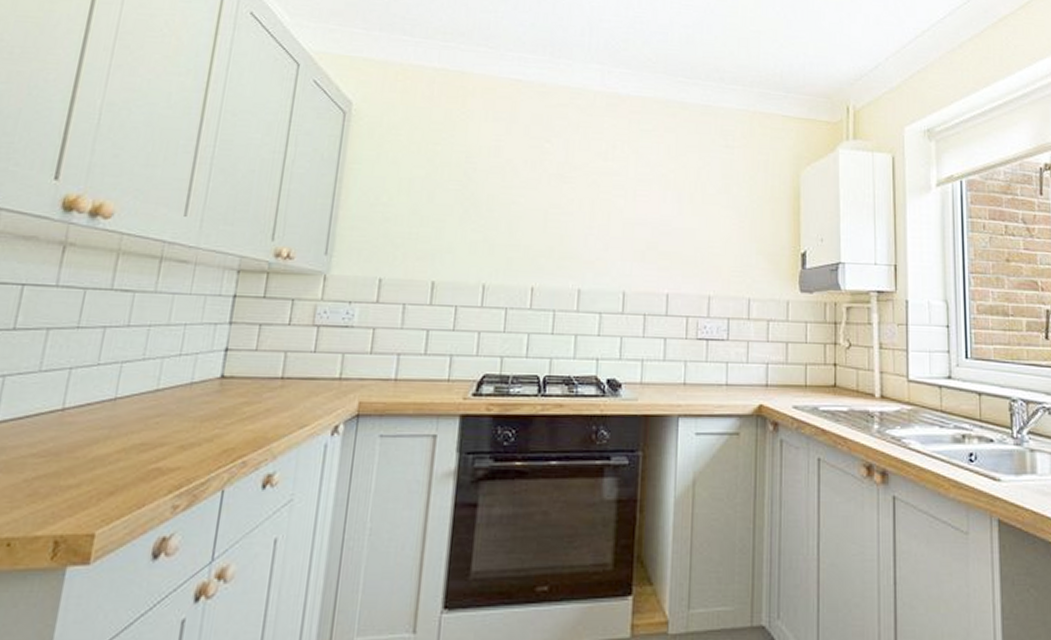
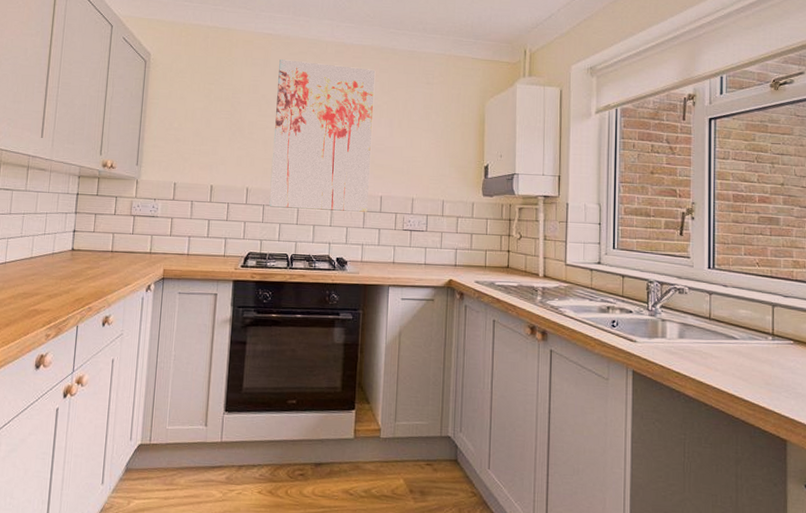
wall art: none [514,113,659,316] -> present [269,59,376,212]

